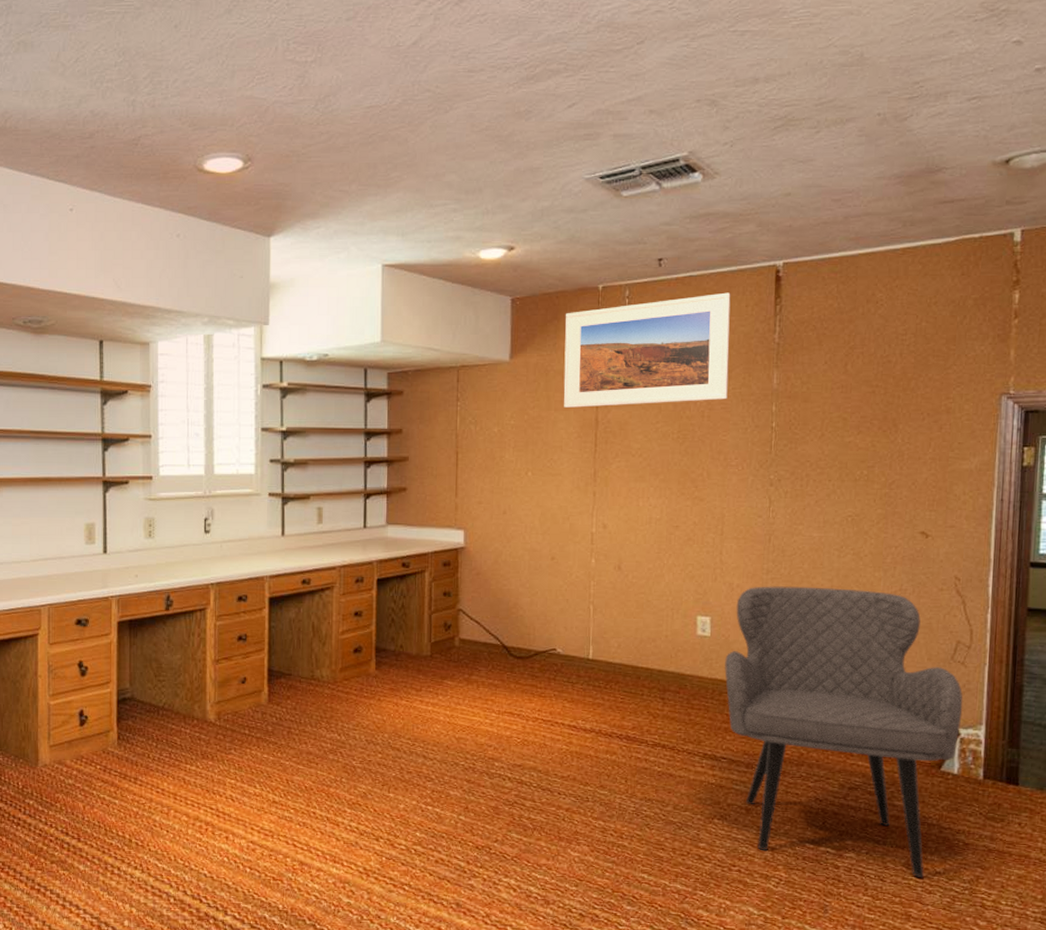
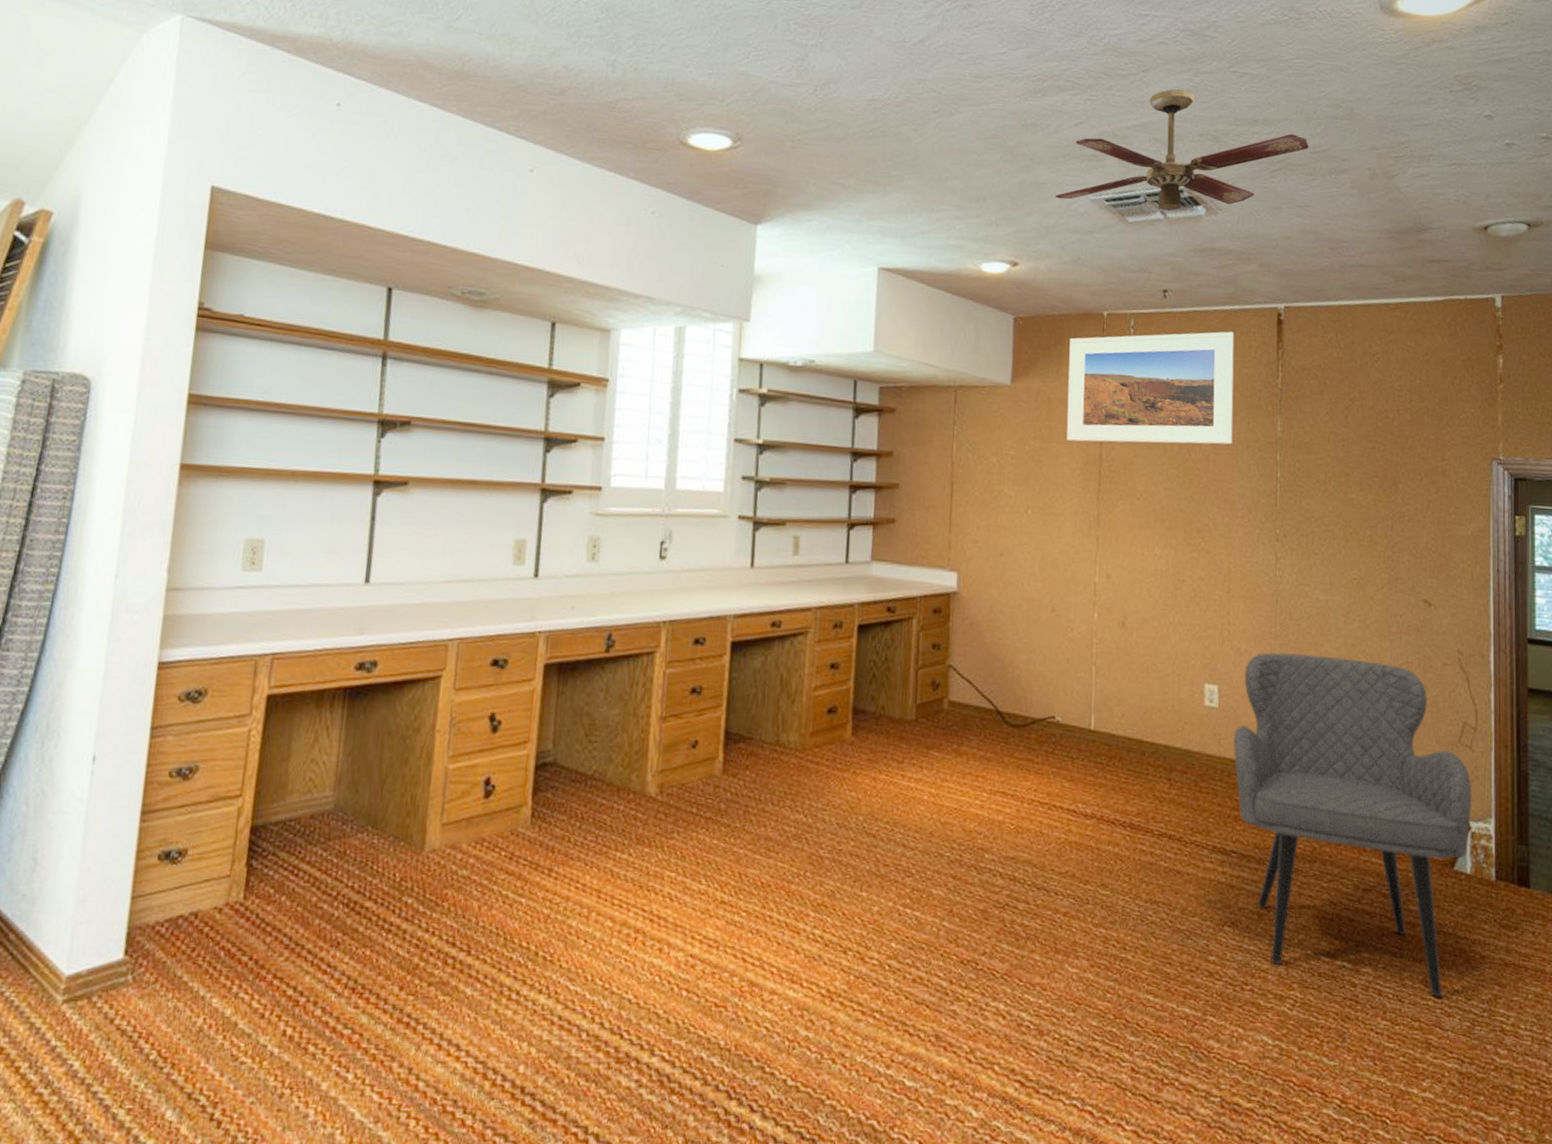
ceiling fan: none [550,56,814,181] -> present [1055,89,1309,211]

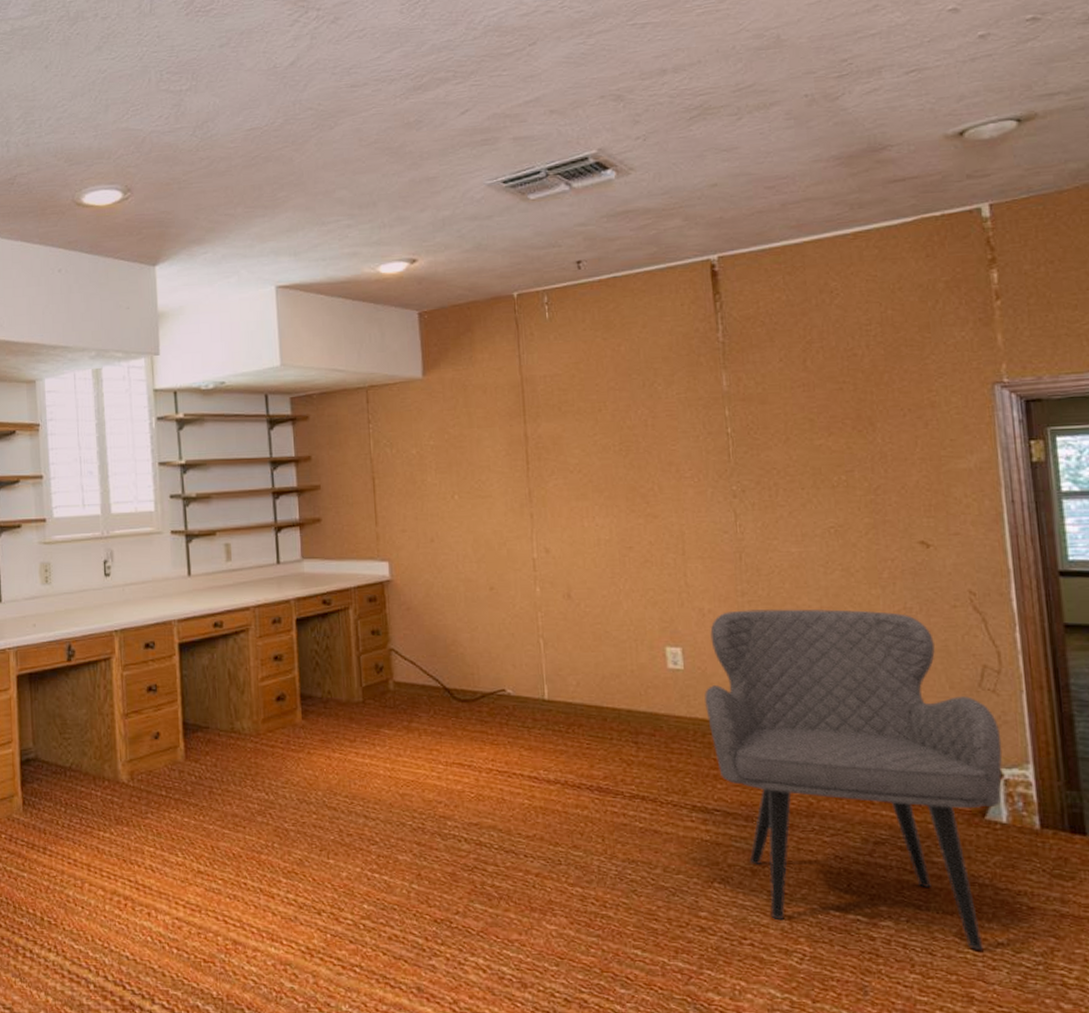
ceiling fan: present [1055,89,1309,211] -> none [448,54,730,190]
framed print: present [1066,331,1235,445] -> none [479,291,672,424]

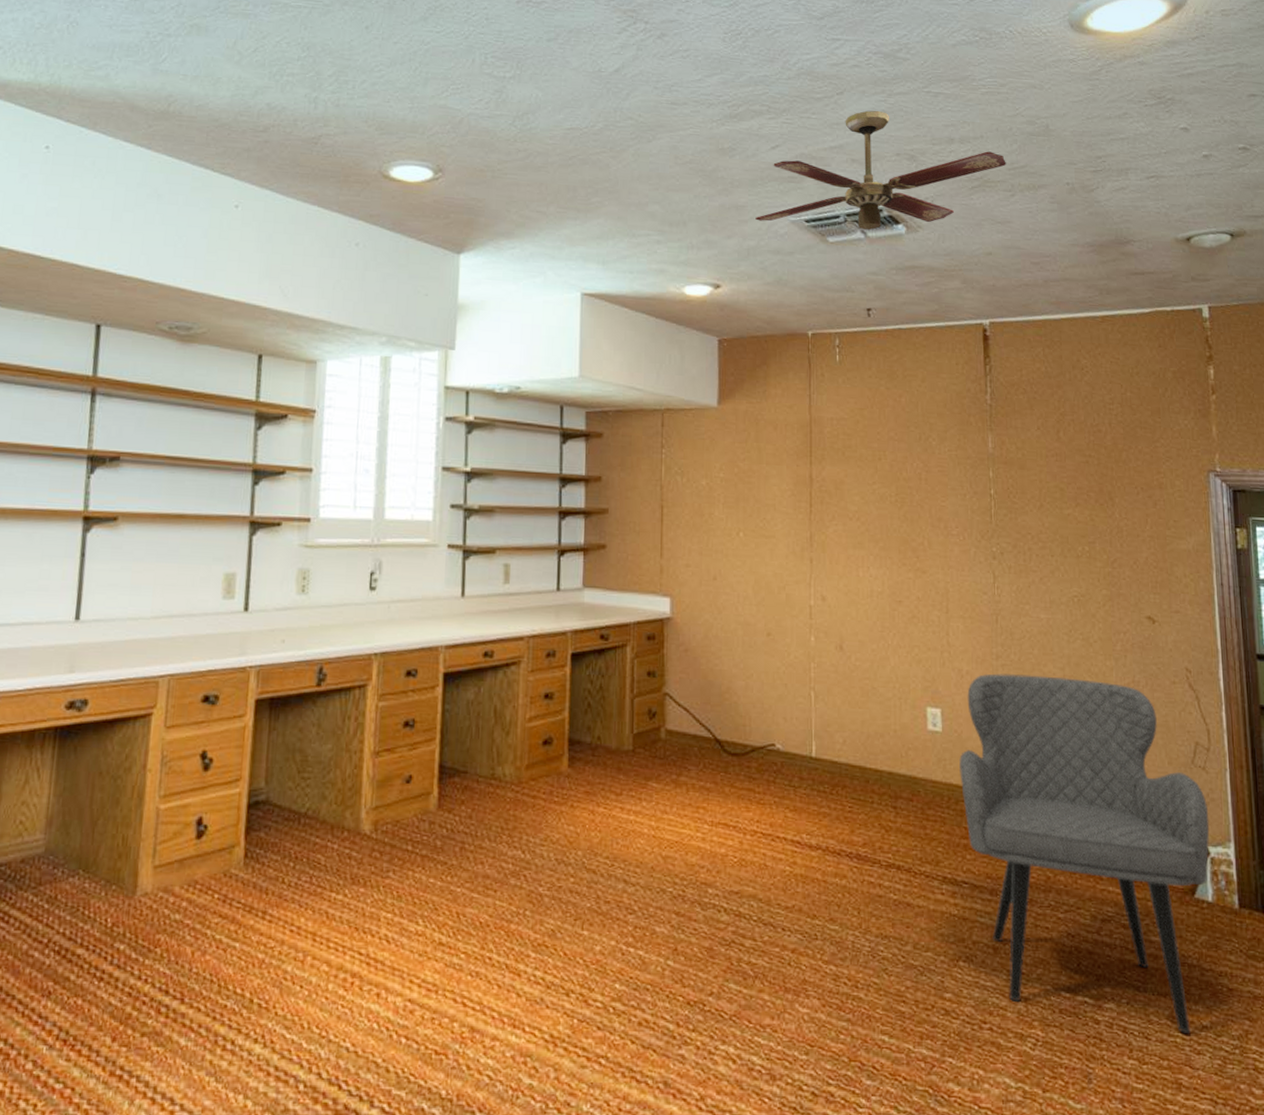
ceiling fan: none [448,54,730,190] -> present [755,110,1006,230]

